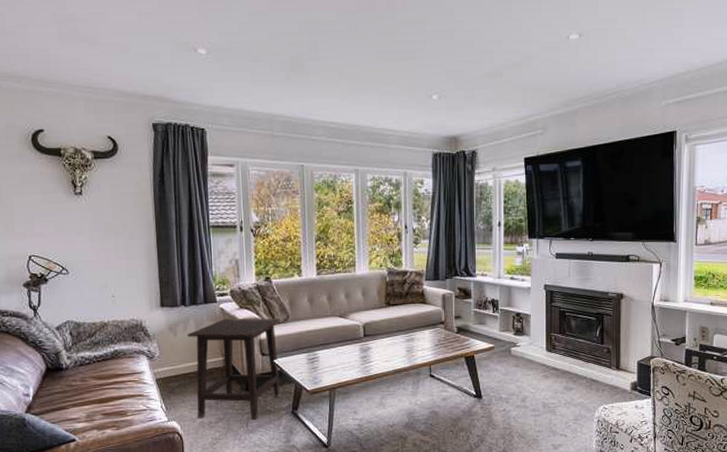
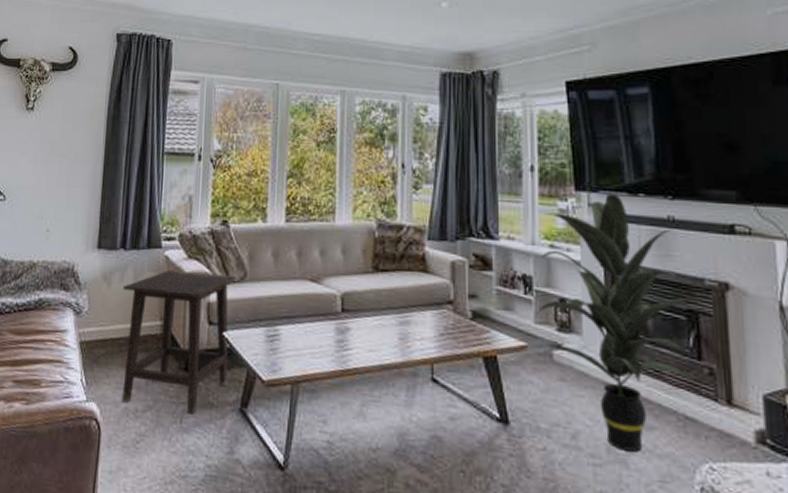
indoor plant: none [500,239,604,405] -> present [536,194,699,452]

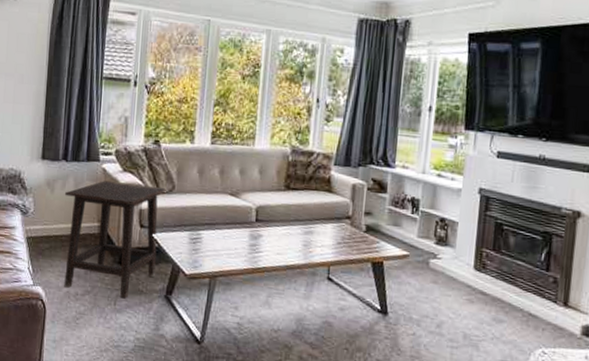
indoor plant: present [536,194,699,452] -> none [419,134,555,339]

